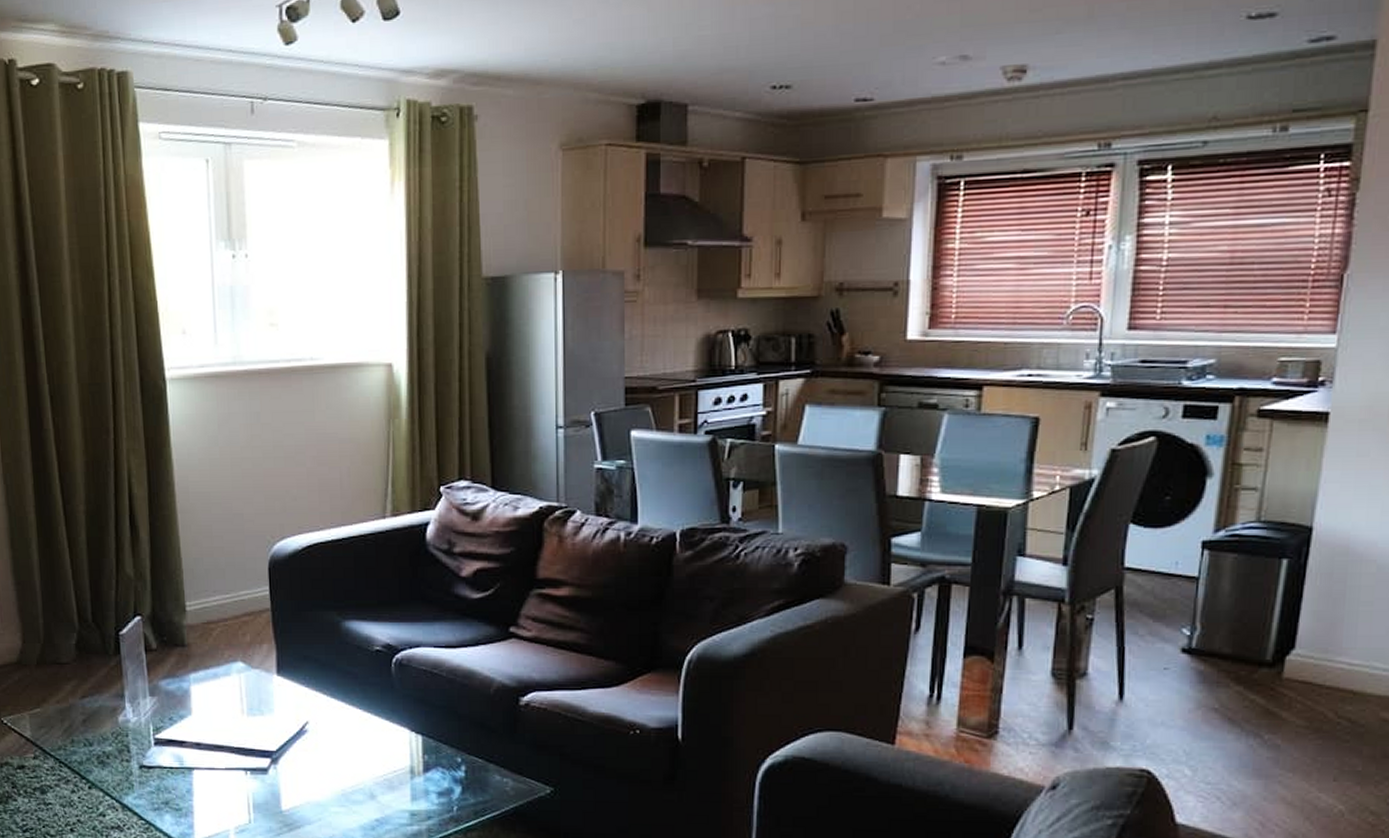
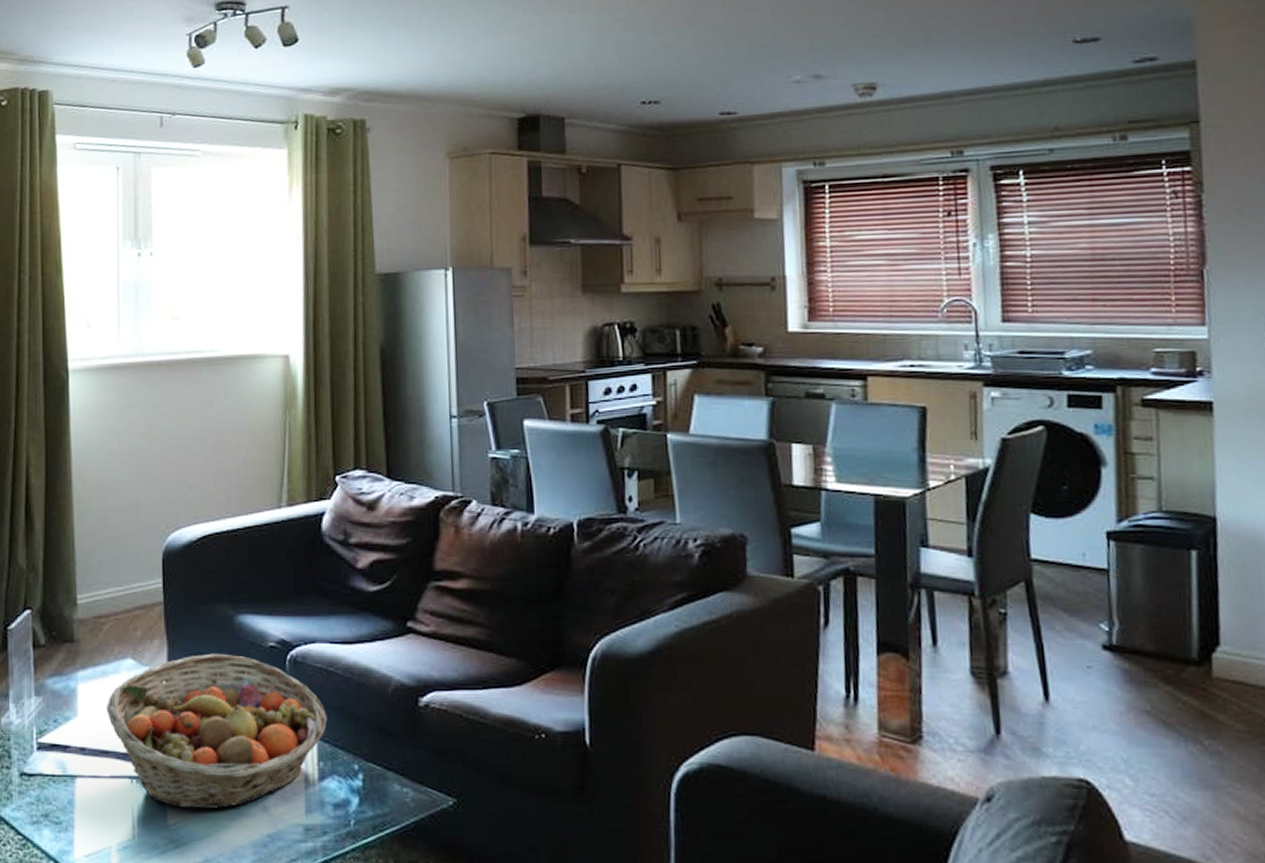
fruit basket: none [219,657,432,798] -> present [106,653,327,810]

